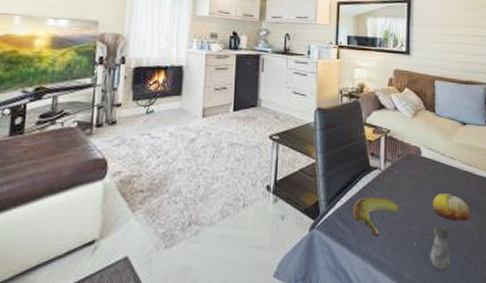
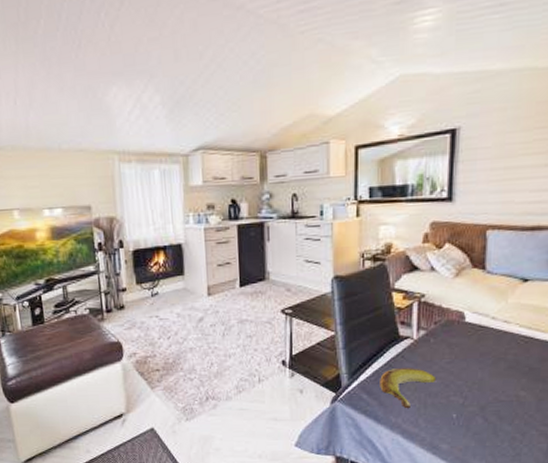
salt shaker: present [430,226,451,271] -> none [472,397,499,443]
fruit: present [432,194,470,221] -> none [477,362,528,391]

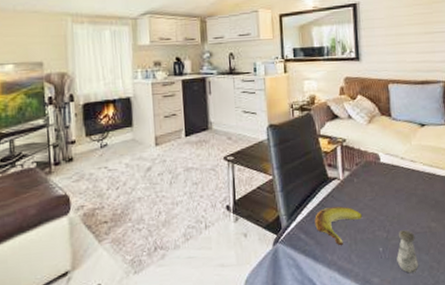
salt shaker: none [472,397,499,443] -> present [397,230,419,274]

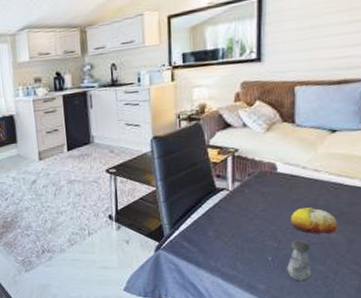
banana: present [315,206,363,246] -> none [199,216,252,254]
fruit: none [395,197,436,223] -> present [290,207,338,234]

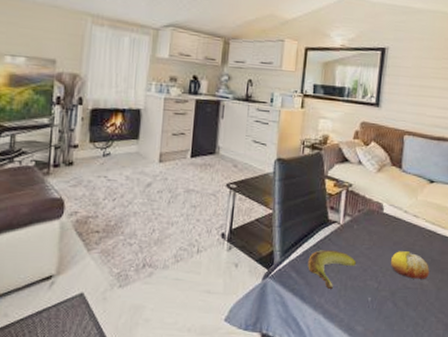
banana: none [199,216,252,254] -> present [308,250,357,290]
salt shaker: present [287,240,312,282] -> none [383,283,406,327]

